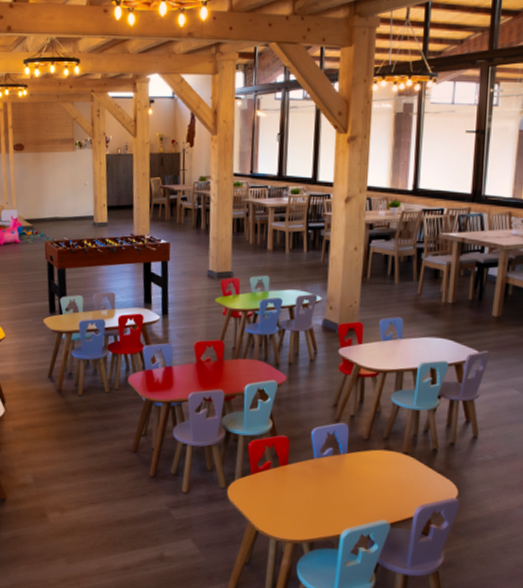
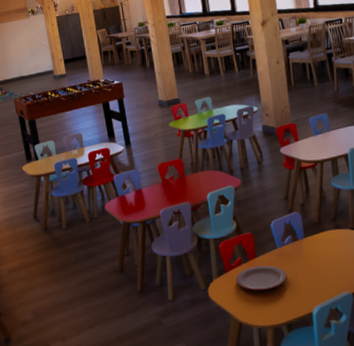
plate: none [261,473,319,502] -> present [236,265,287,291]

